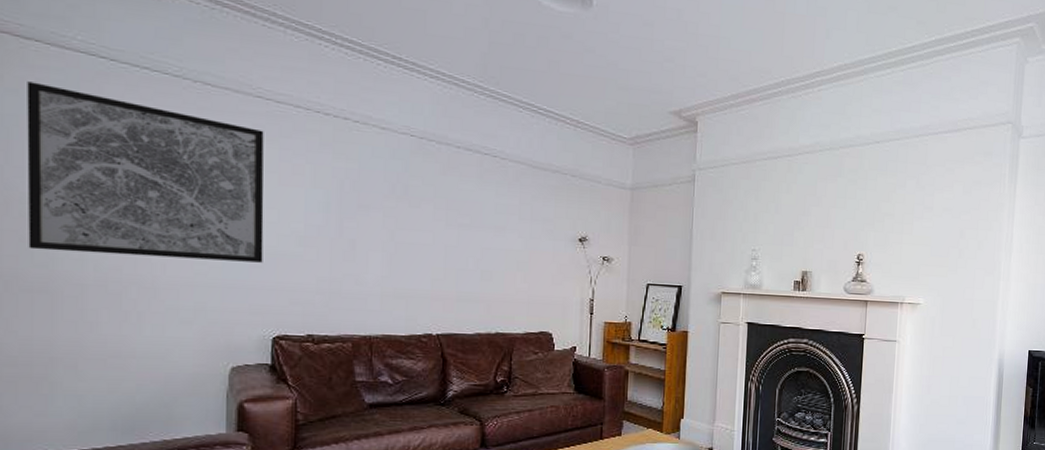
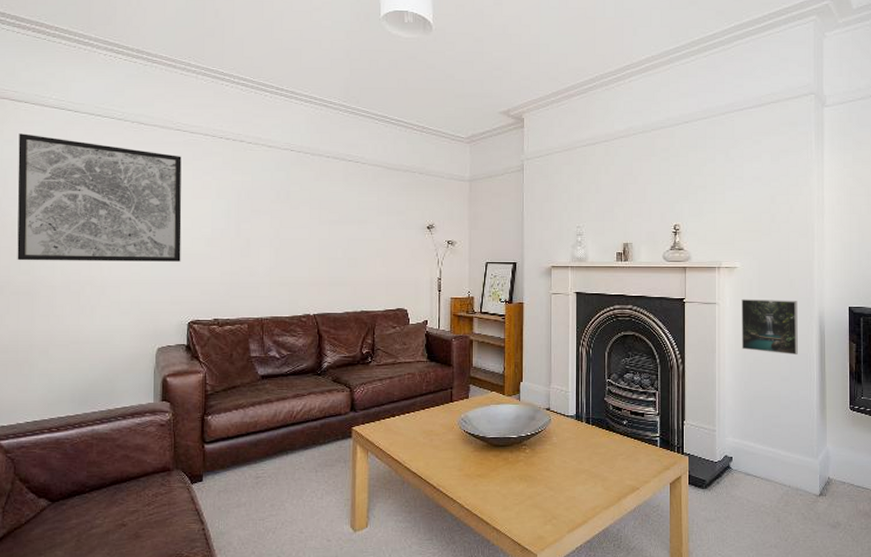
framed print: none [919,337,979,397] -> present [741,298,798,354]

